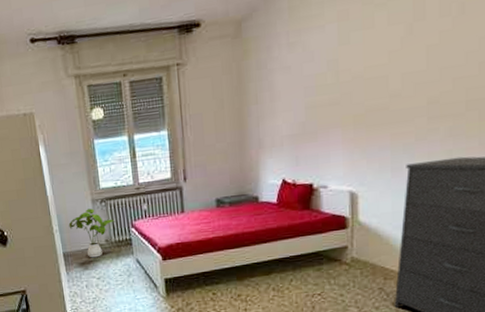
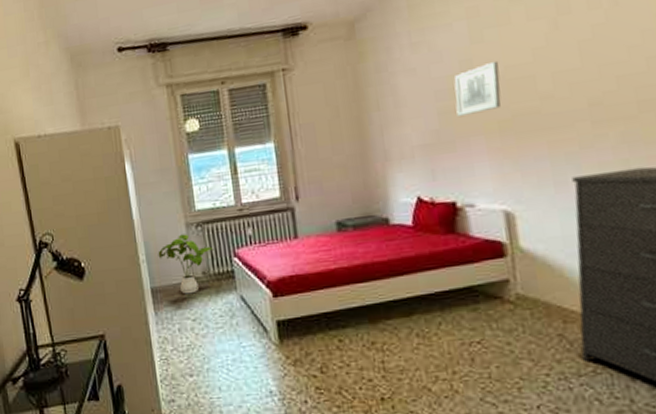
wall art: none [321,61,360,110] -> present [454,60,501,116]

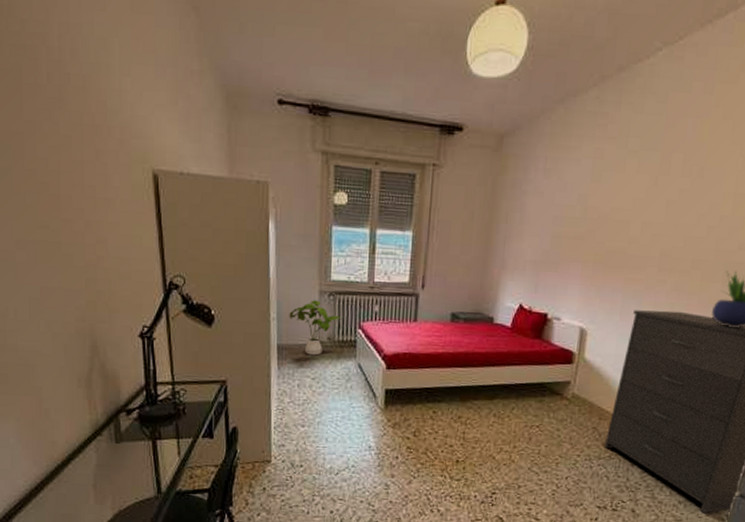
wall art: present [454,60,501,116] -> none [566,201,608,243]

